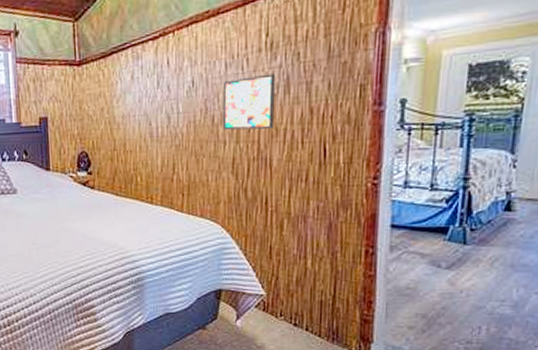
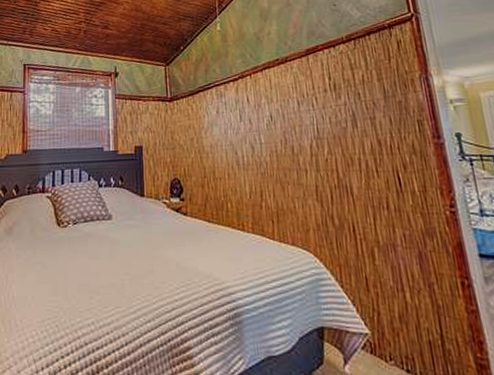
wall art: present [222,73,276,131] -> none [298,110,348,160]

